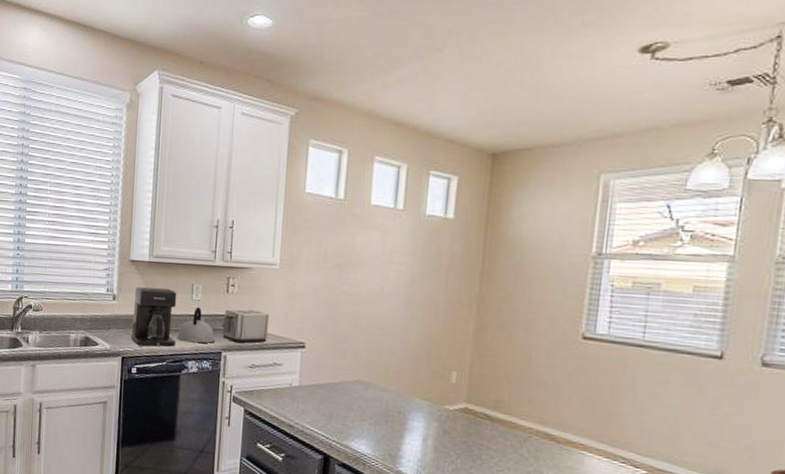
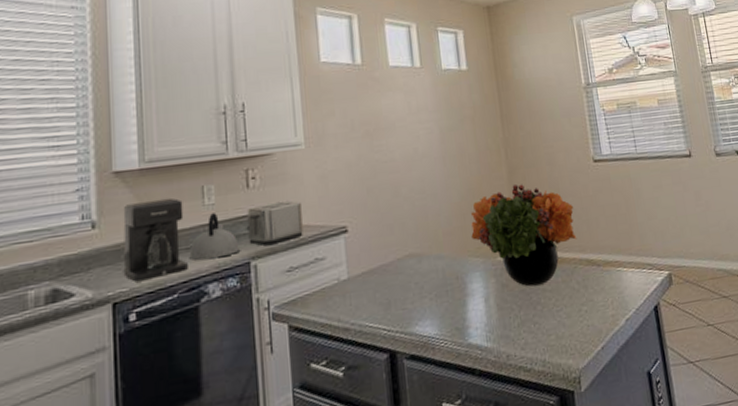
flower arrangement: none [422,341,543,443] -> present [471,183,577,287]

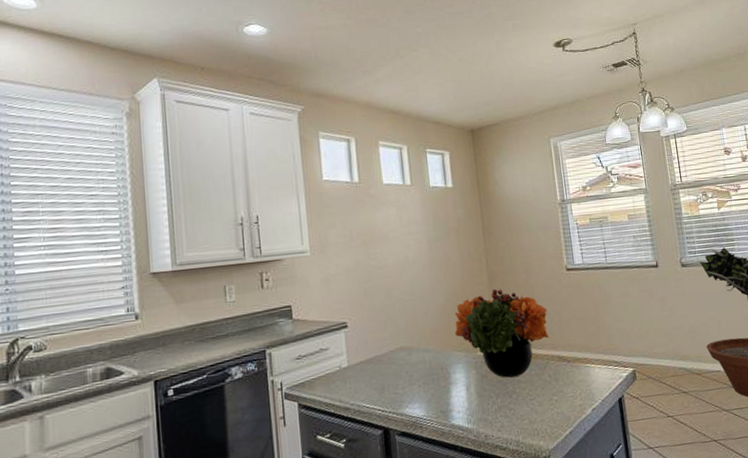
coffee maker: present [123,197,190,282] -> none [160,295,216,364]
kettle: present [189,213,239,261] -> none [215,309,256,348]
toaster: present [246,200,303,246] -> none [262,299,310,337]

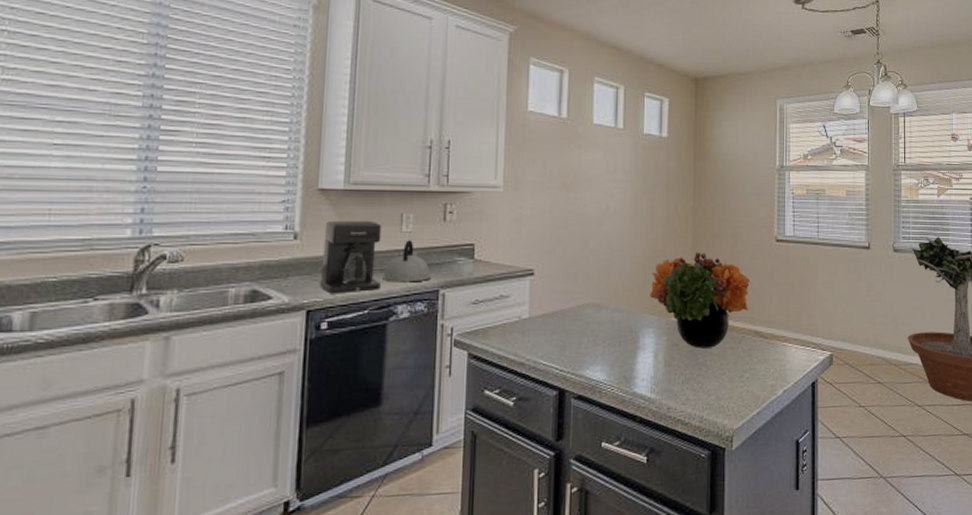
coffee maker: none [160,295,216,364] -> present [319,220,382,294]
kettle: none [215,309,256,348] -> present [382,240,430,283]

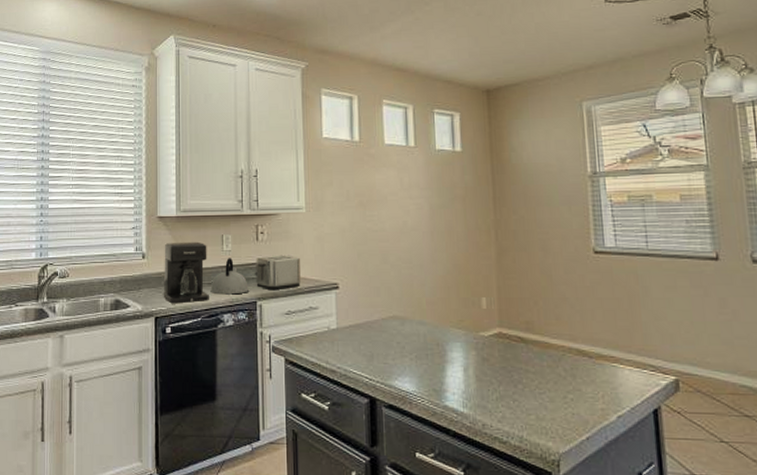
toaster: none [439,238,494,278] -> present [255,255,301,291]
flower arrangement: present [650,251,750,348] -> none [454,265,568,365]

